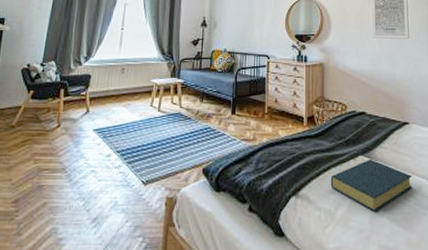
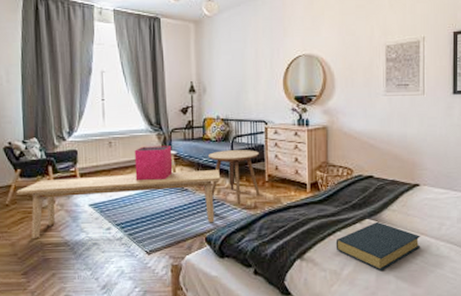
bench: none [24,99,223,164] -> present [16,170,221,239]
storage bin: none [142,74,180,108] -> present [134,146,173,181]
side table: none [213,81,260,136] -> present [209,150,260,205]

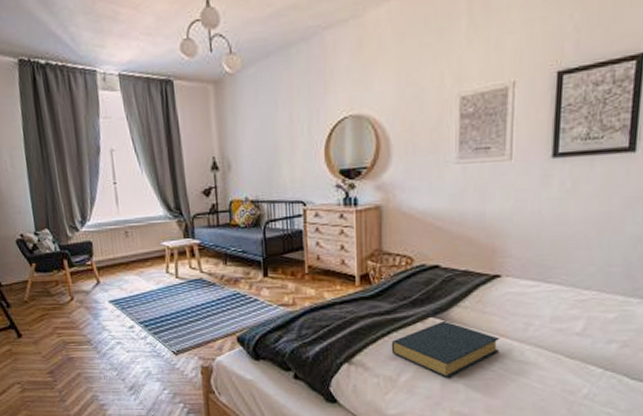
bench: present [16,170,221,239] -> none [33,261,253,338]
storage bin: present [134,146,173,181] -> none [153,234,198,275]
side table: present [209,150,260,205] -> none [237,236,299,301]

